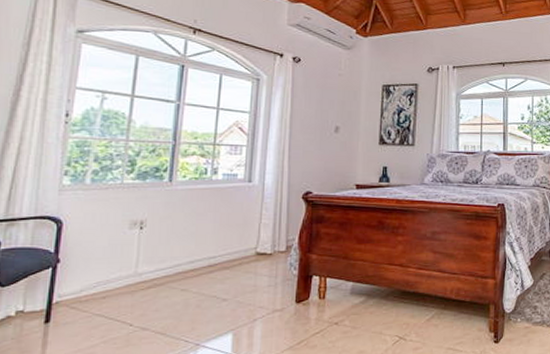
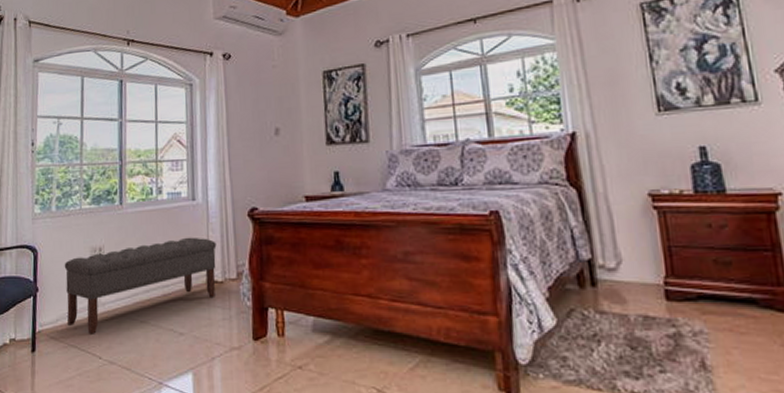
bench: none [94,214,269,303] -> present [64,237,217,334]

